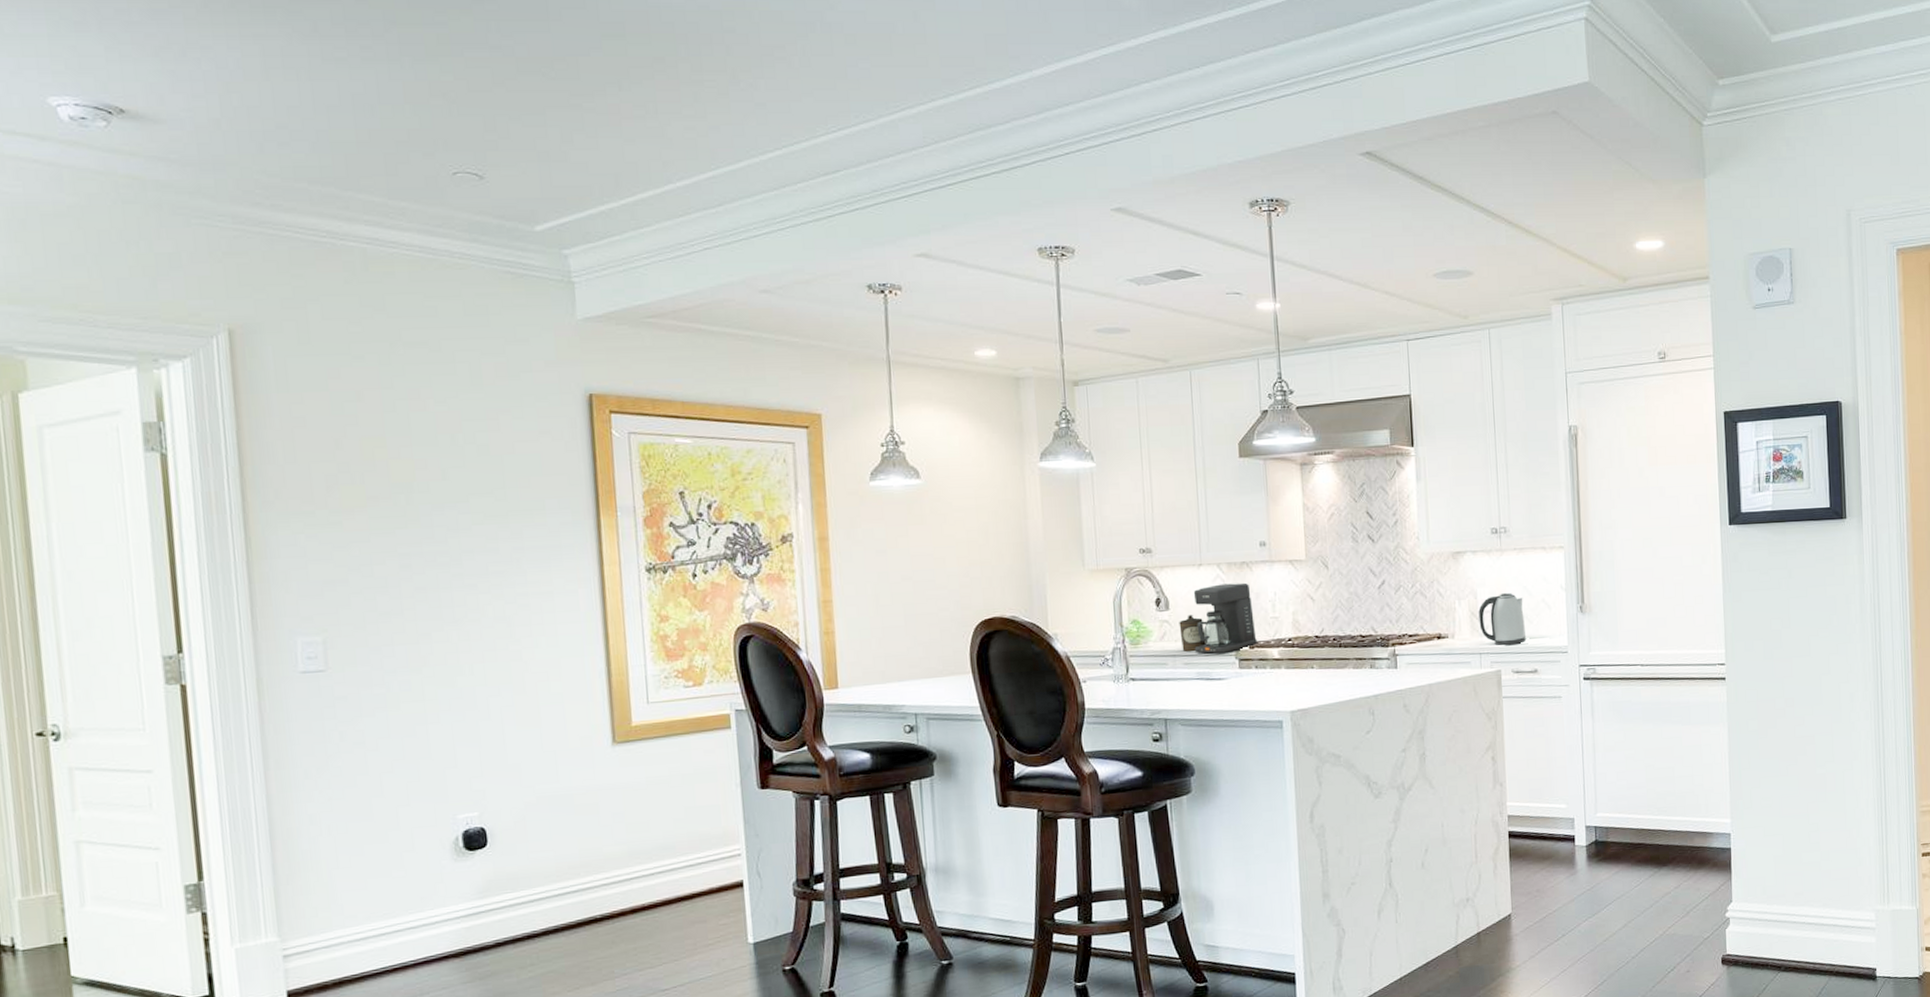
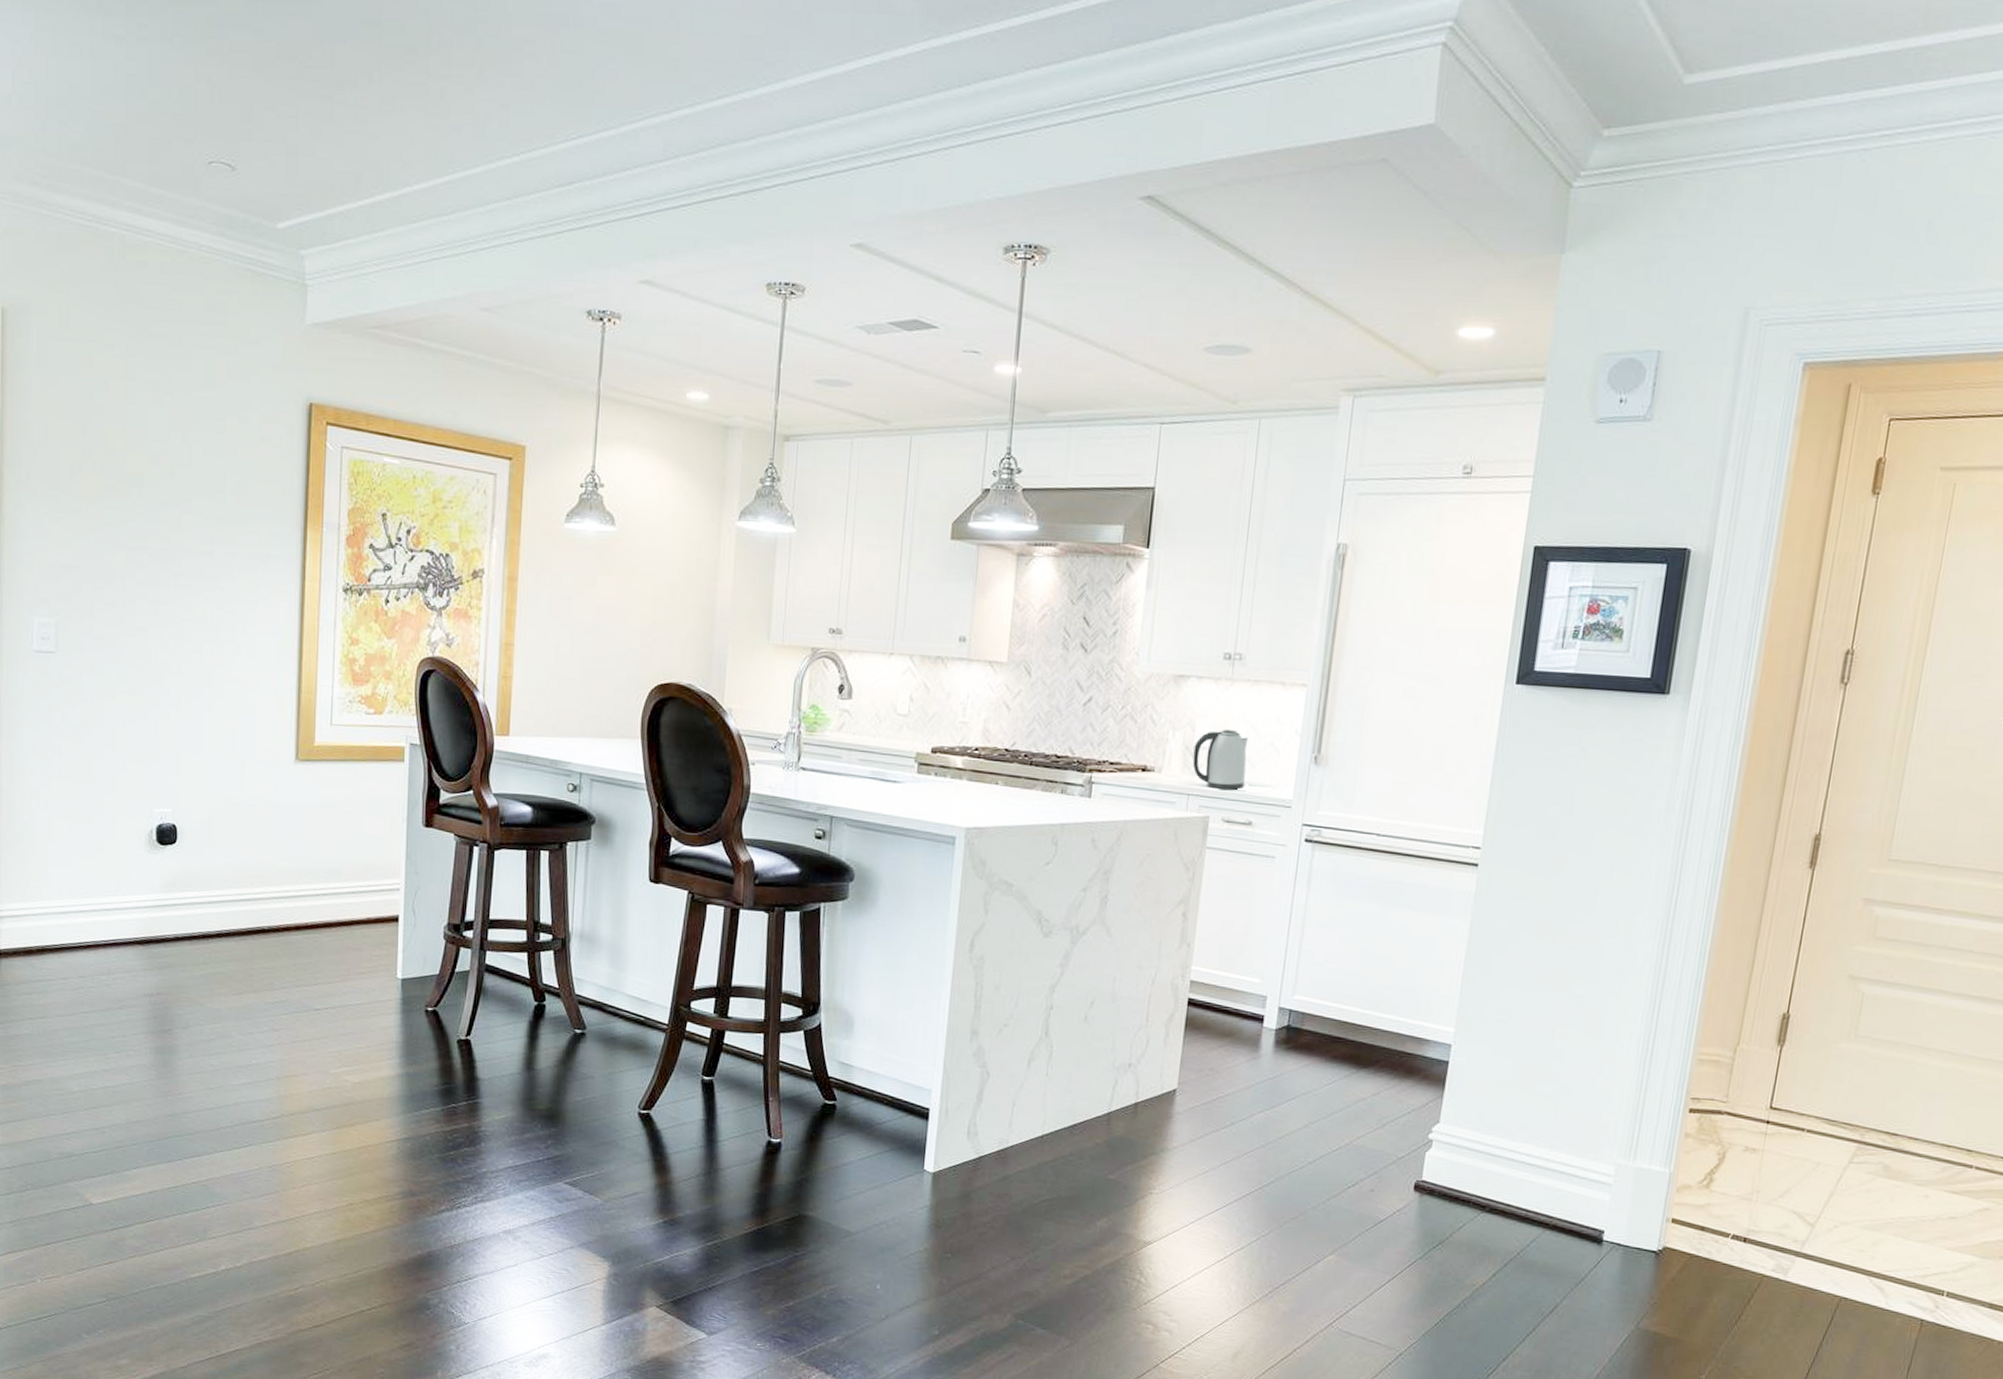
canister: present [1179,615,1206,651] -> none [859,707,887,747]
coffee maker: present [1193,582,1257,654] -> none [872,677,942,755]

